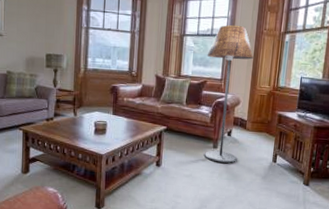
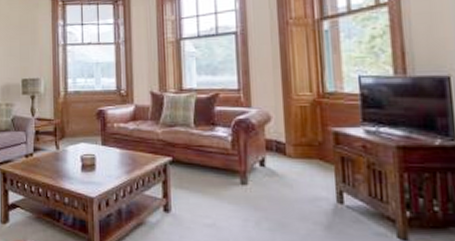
floor lamp: present [205,24,254,163] -> none [214,17,280,206]

